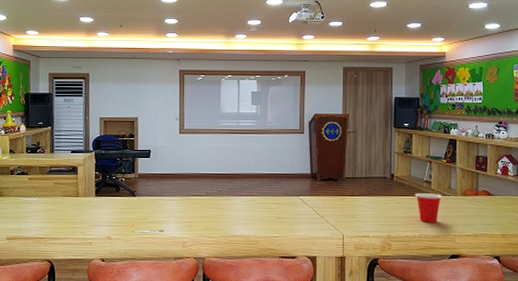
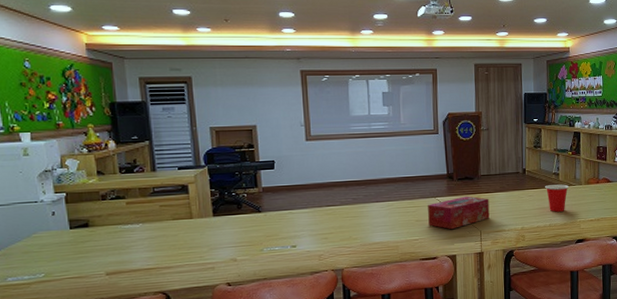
tissue box: none [290,197,353,229] -> present [428,196,490,229]

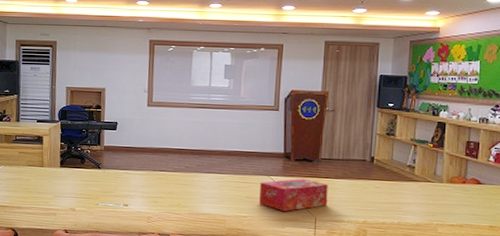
cup: present [545,184,570,212] -> none [396,178,427,210]

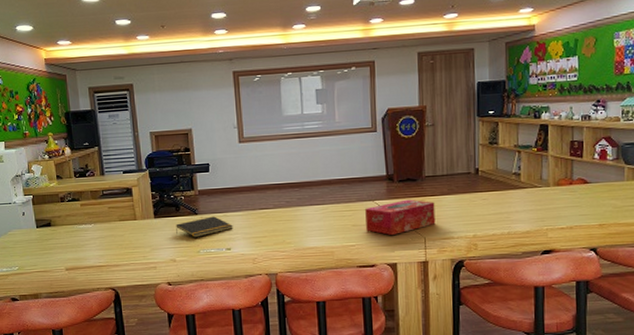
notepad: none [79,172,133,190] -> present [176,216,233,237]

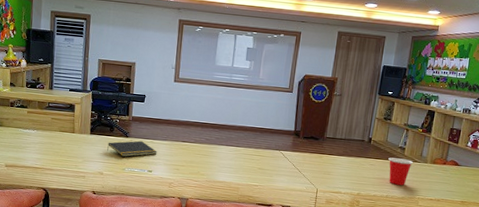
tissue box: present [365,199,436,235] -> none [269,154,331,182]
cup: none [503,186,534,218] -> present [388,157,414,186]

